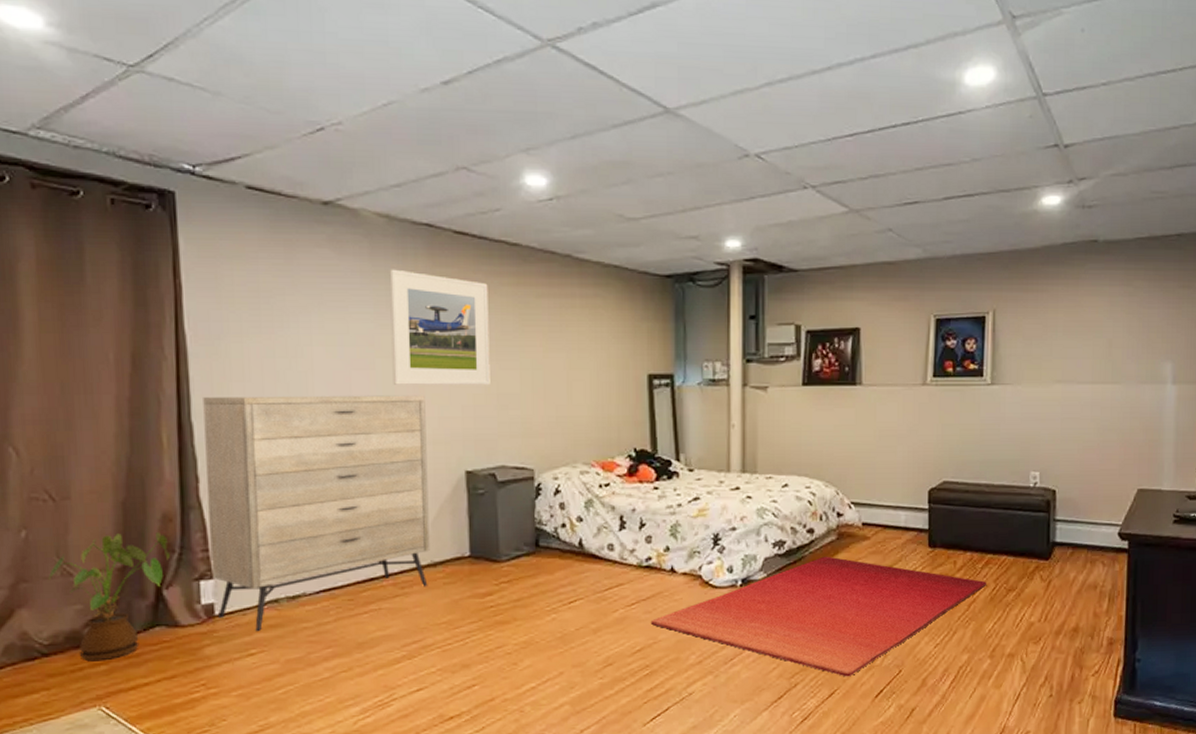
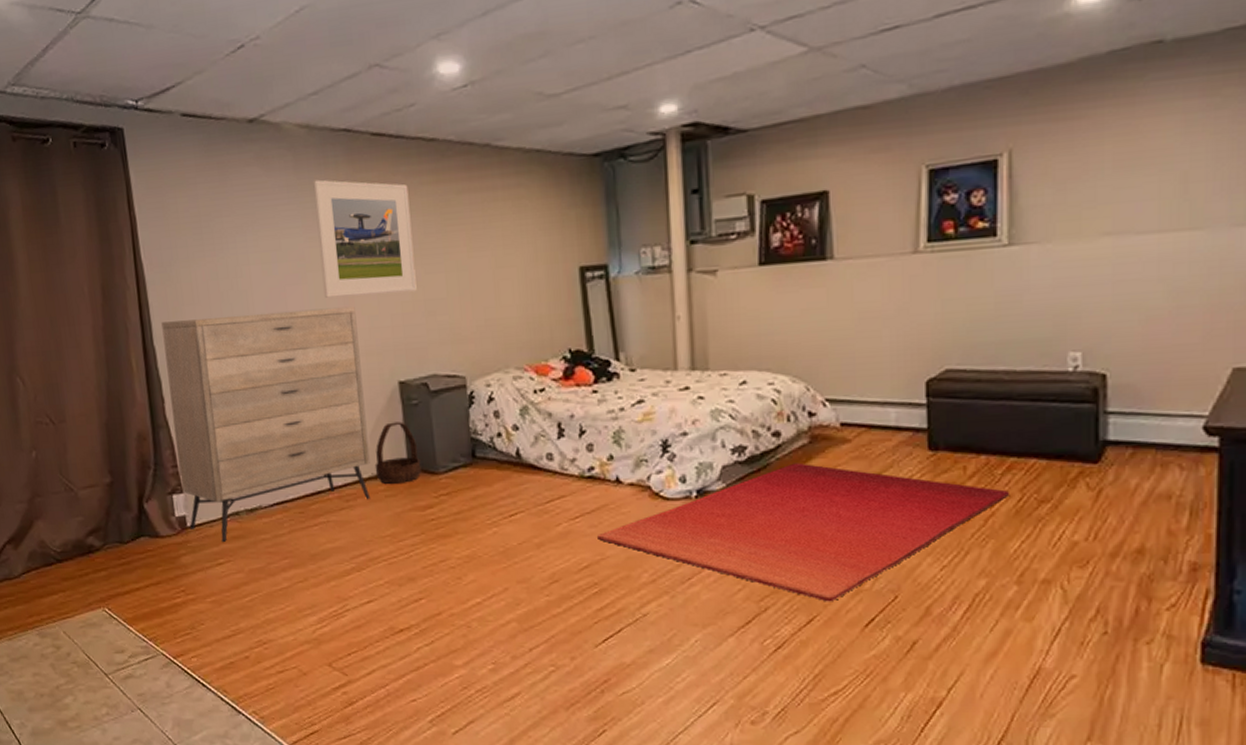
house plant: present [48,531,170,662] -> none [55,449,147,568]
basket: none [434,510,483,572] -> present [374,421,421,485]

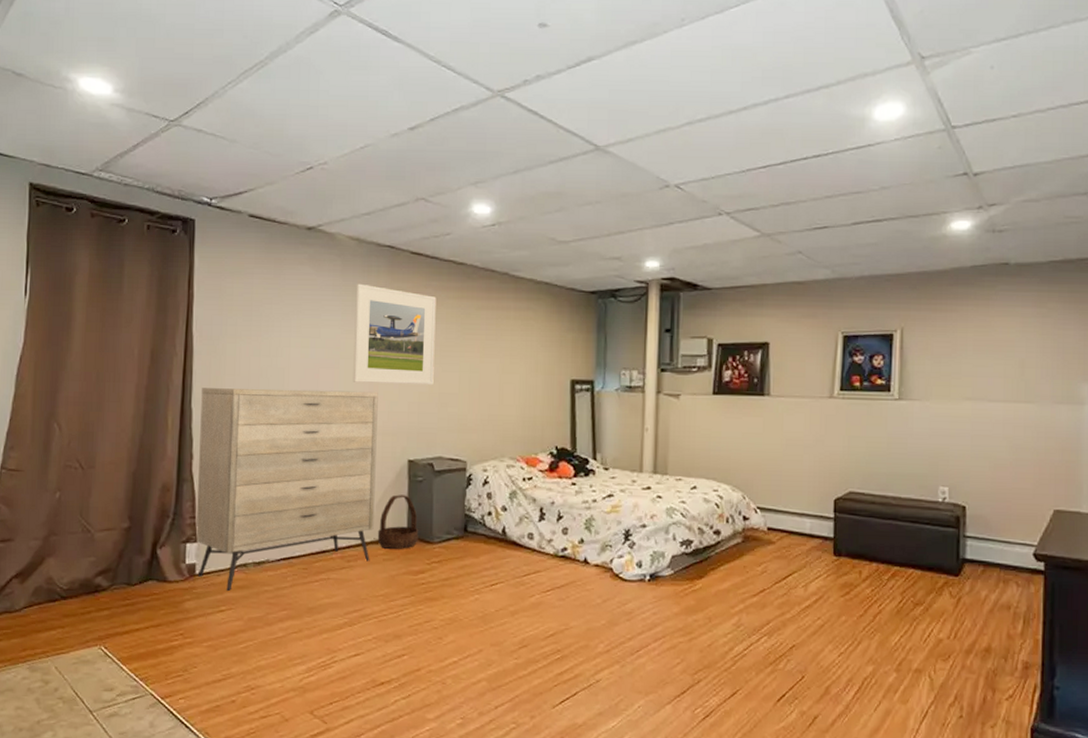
rug: present [597,463,1010,602] -> none [564,557,894,678]

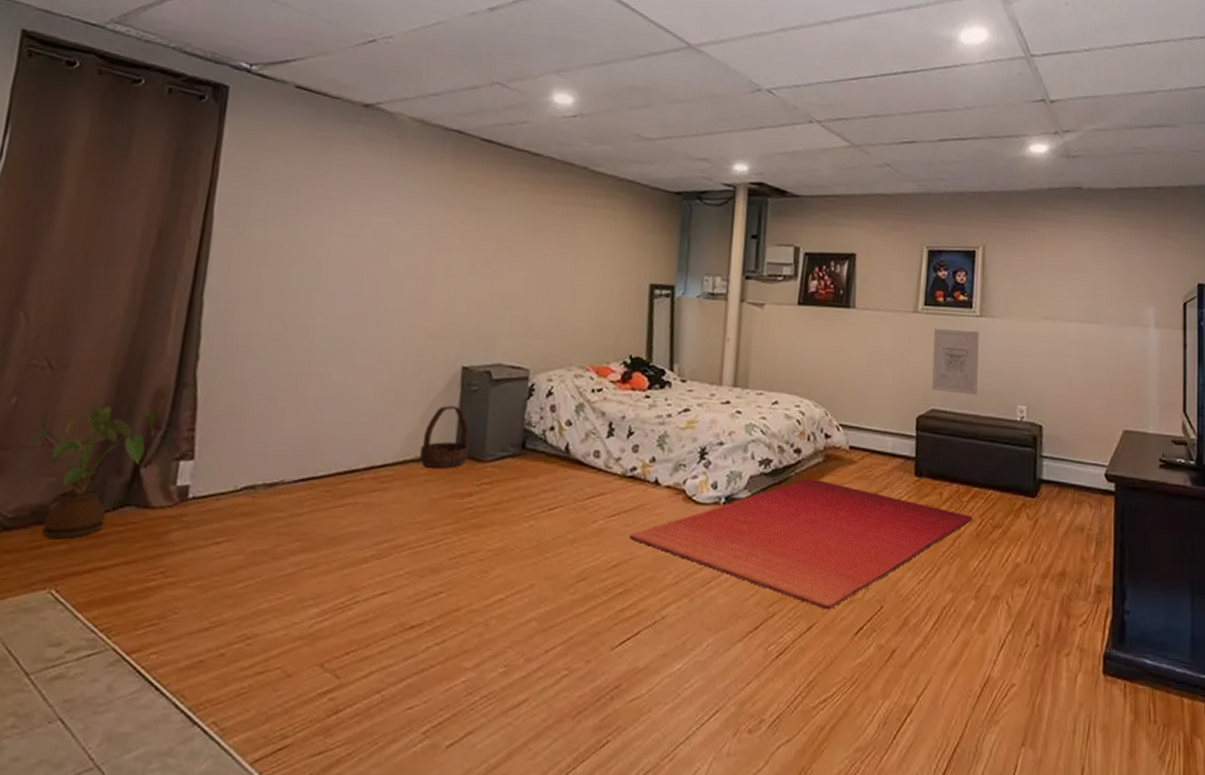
house plant: none [72,499,165,607] -> present [27,406,156,540]
dresser: present [196,388,378,591] -> none [192,277,433,518]
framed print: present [353,283,436,386] -> none [403,169,507,285]
rug: none [564,557,894,678] -> present [630,478,973,610]
wall art: none [850,412,898,477] -> present [932,328,979,395]

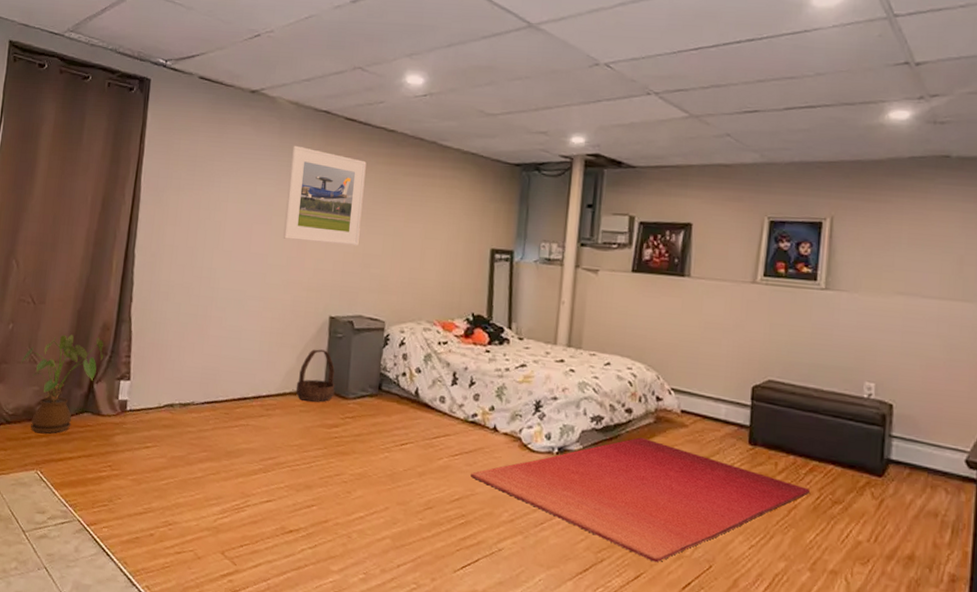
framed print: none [403,169,507,285] -> present [283,145,367,247]
wall art: present [932,328,979,395] -> none [770,299,824,369]

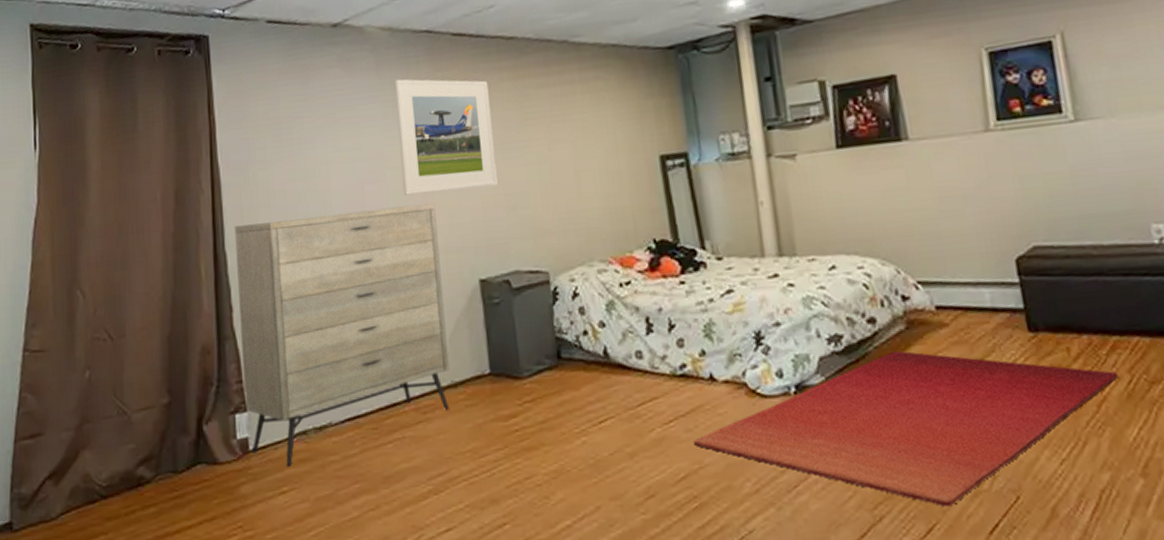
house plant: present [20,334,104,434] -> none [106,364,209,504]
dresser: none [129,235,306,429] -> present [235,203,450,466]
basket: present [295,349,335,403] -> none [454,322,504,393]

